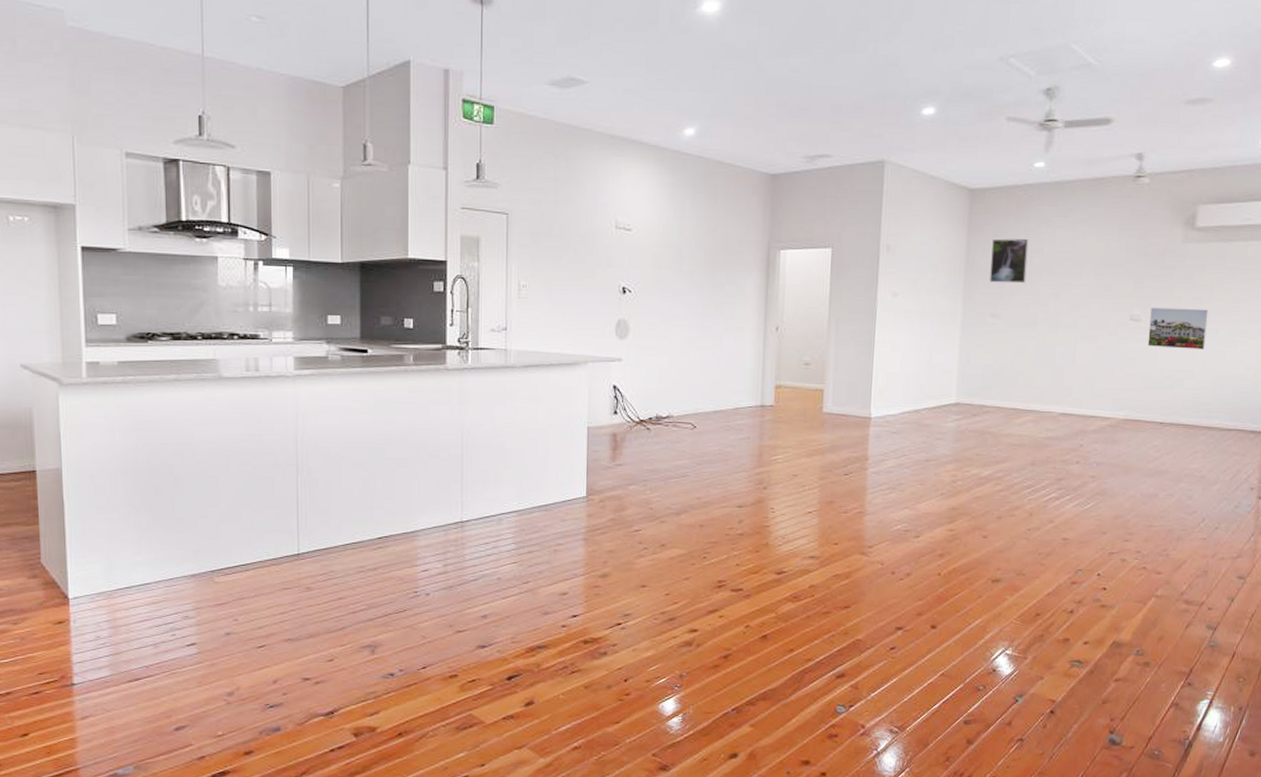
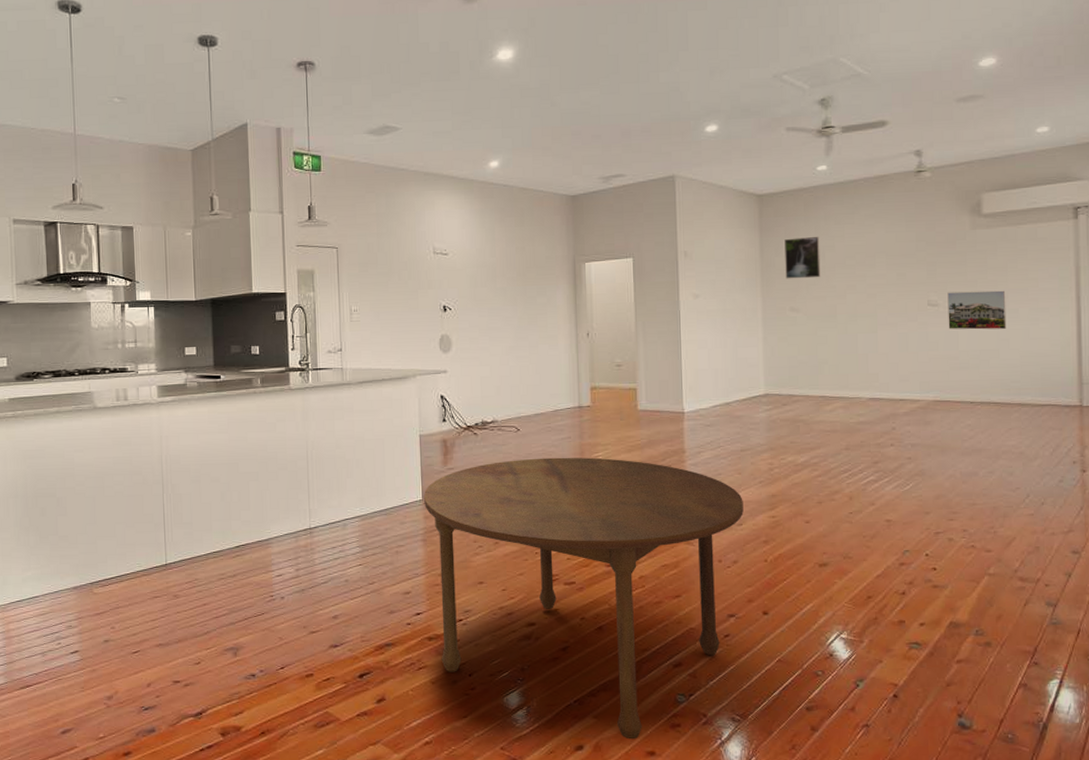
dining table: none [588,458,923,749] -> present [424,457,744,740]

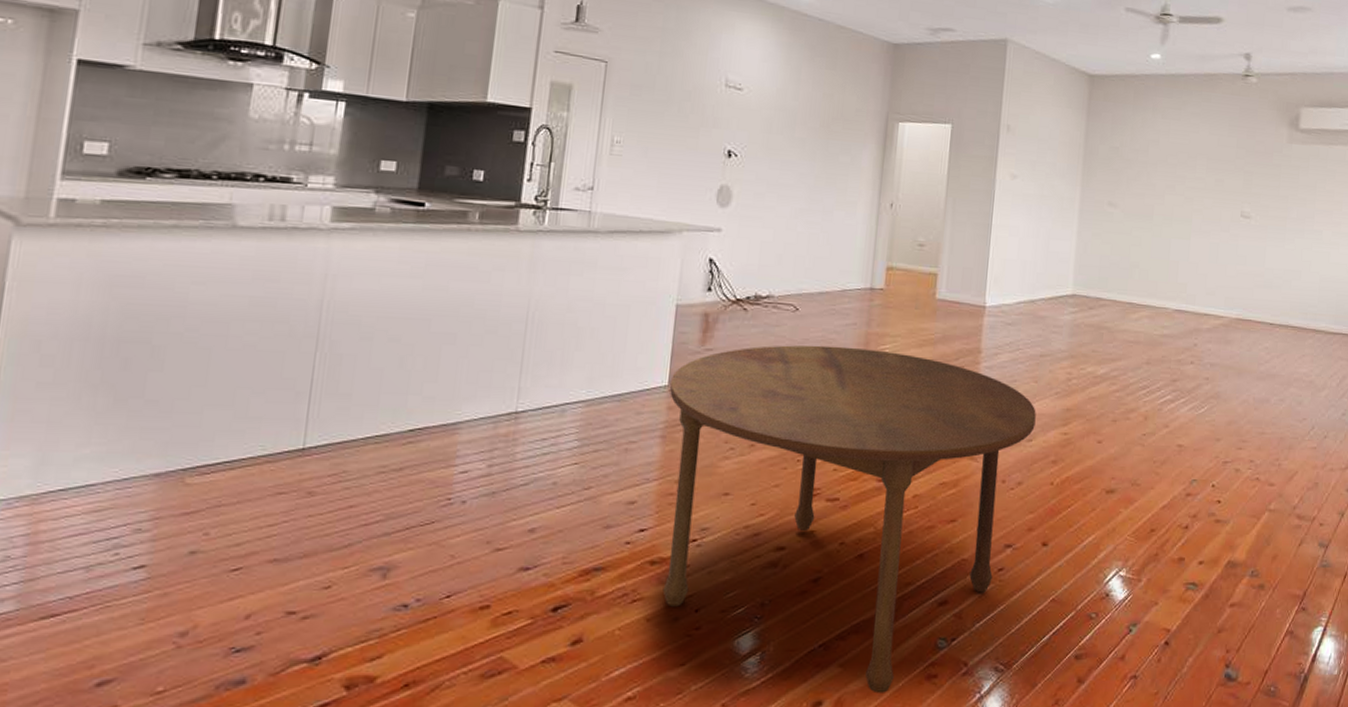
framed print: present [784,236,821,279] -> none [1107,126,1146,174]
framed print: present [947,290,1007,330] -> none [1257,205,1313,250]

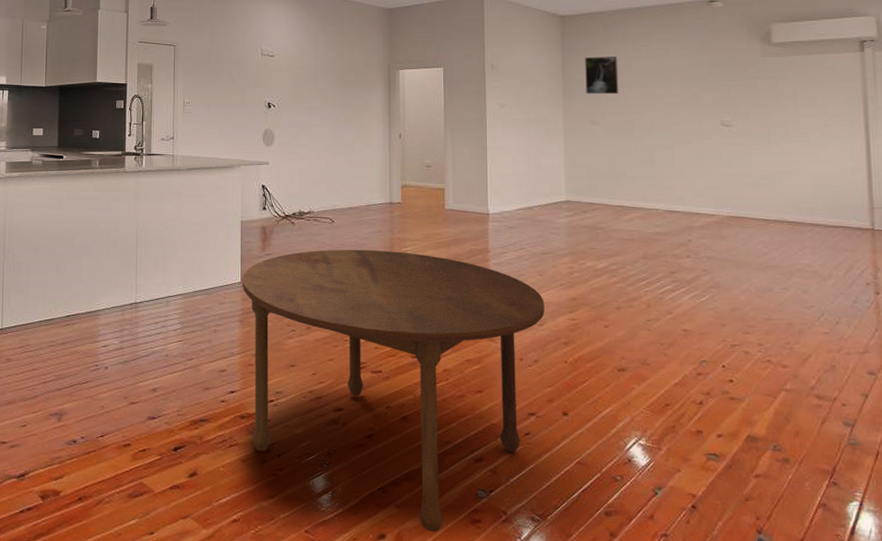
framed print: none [1107,126,1146,174] -> present [585,56,619,95]

